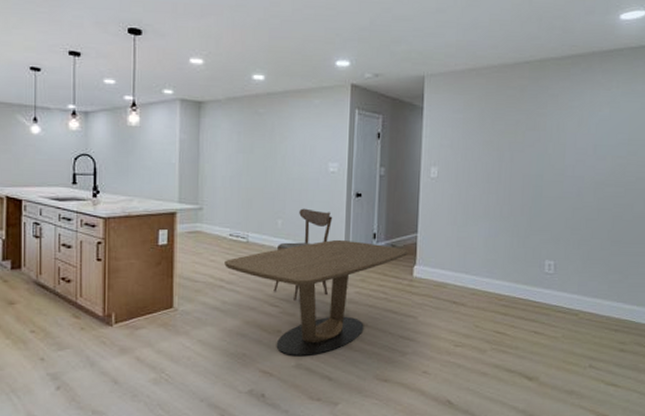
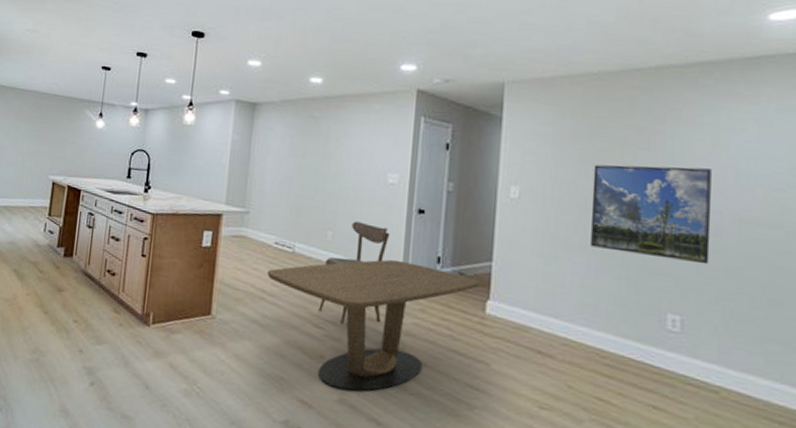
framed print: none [492,143,578,219] -> present [590,164,712,265]

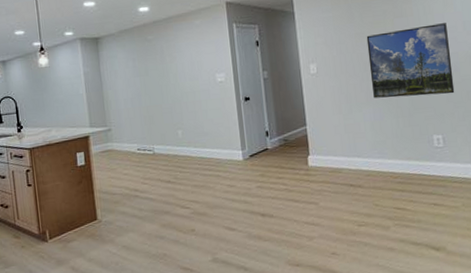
dining table: present [267,259,480,391] -> none [136,140,301,251]
dining chair: present [318,221,390,324] -> none [181,117,232,201]

